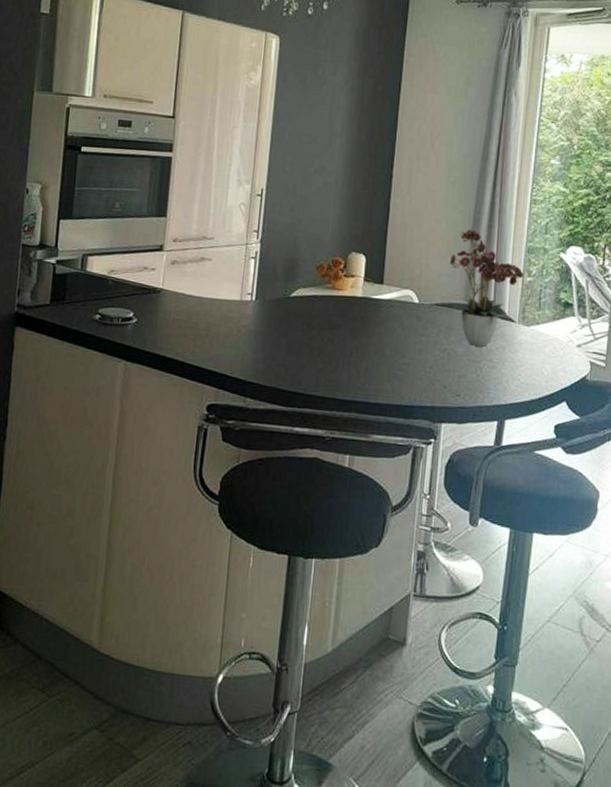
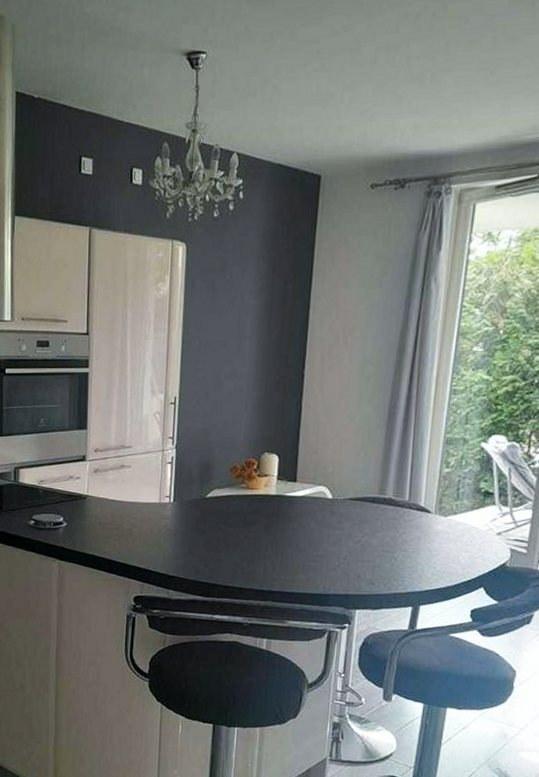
flower arrangement: present [449,229,524,347] -> none [363,423,442,538]

